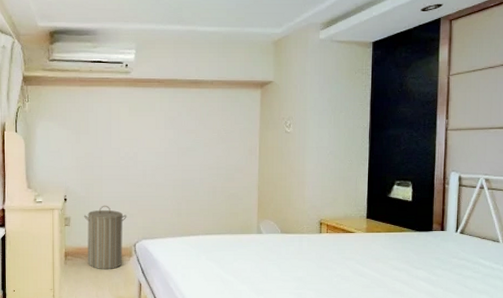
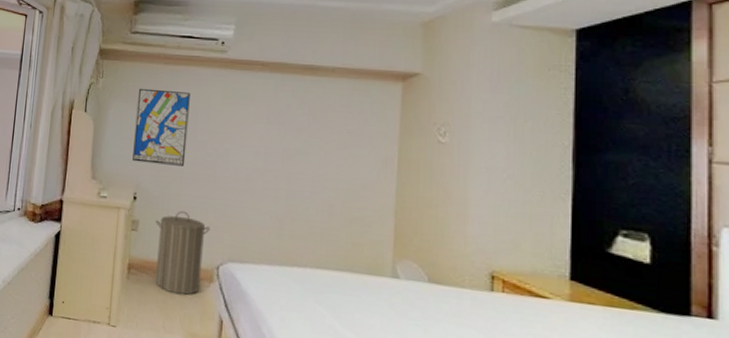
wall art: none [60,108,104,170] -> present [132,88,190,166]

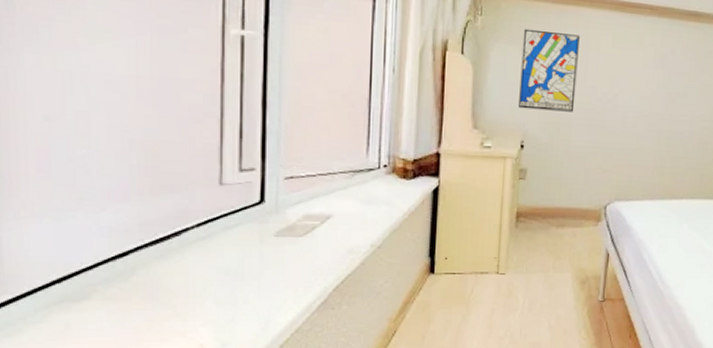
laundry hamper: present [155,210,210,295] -> none [545,156,599,236]

